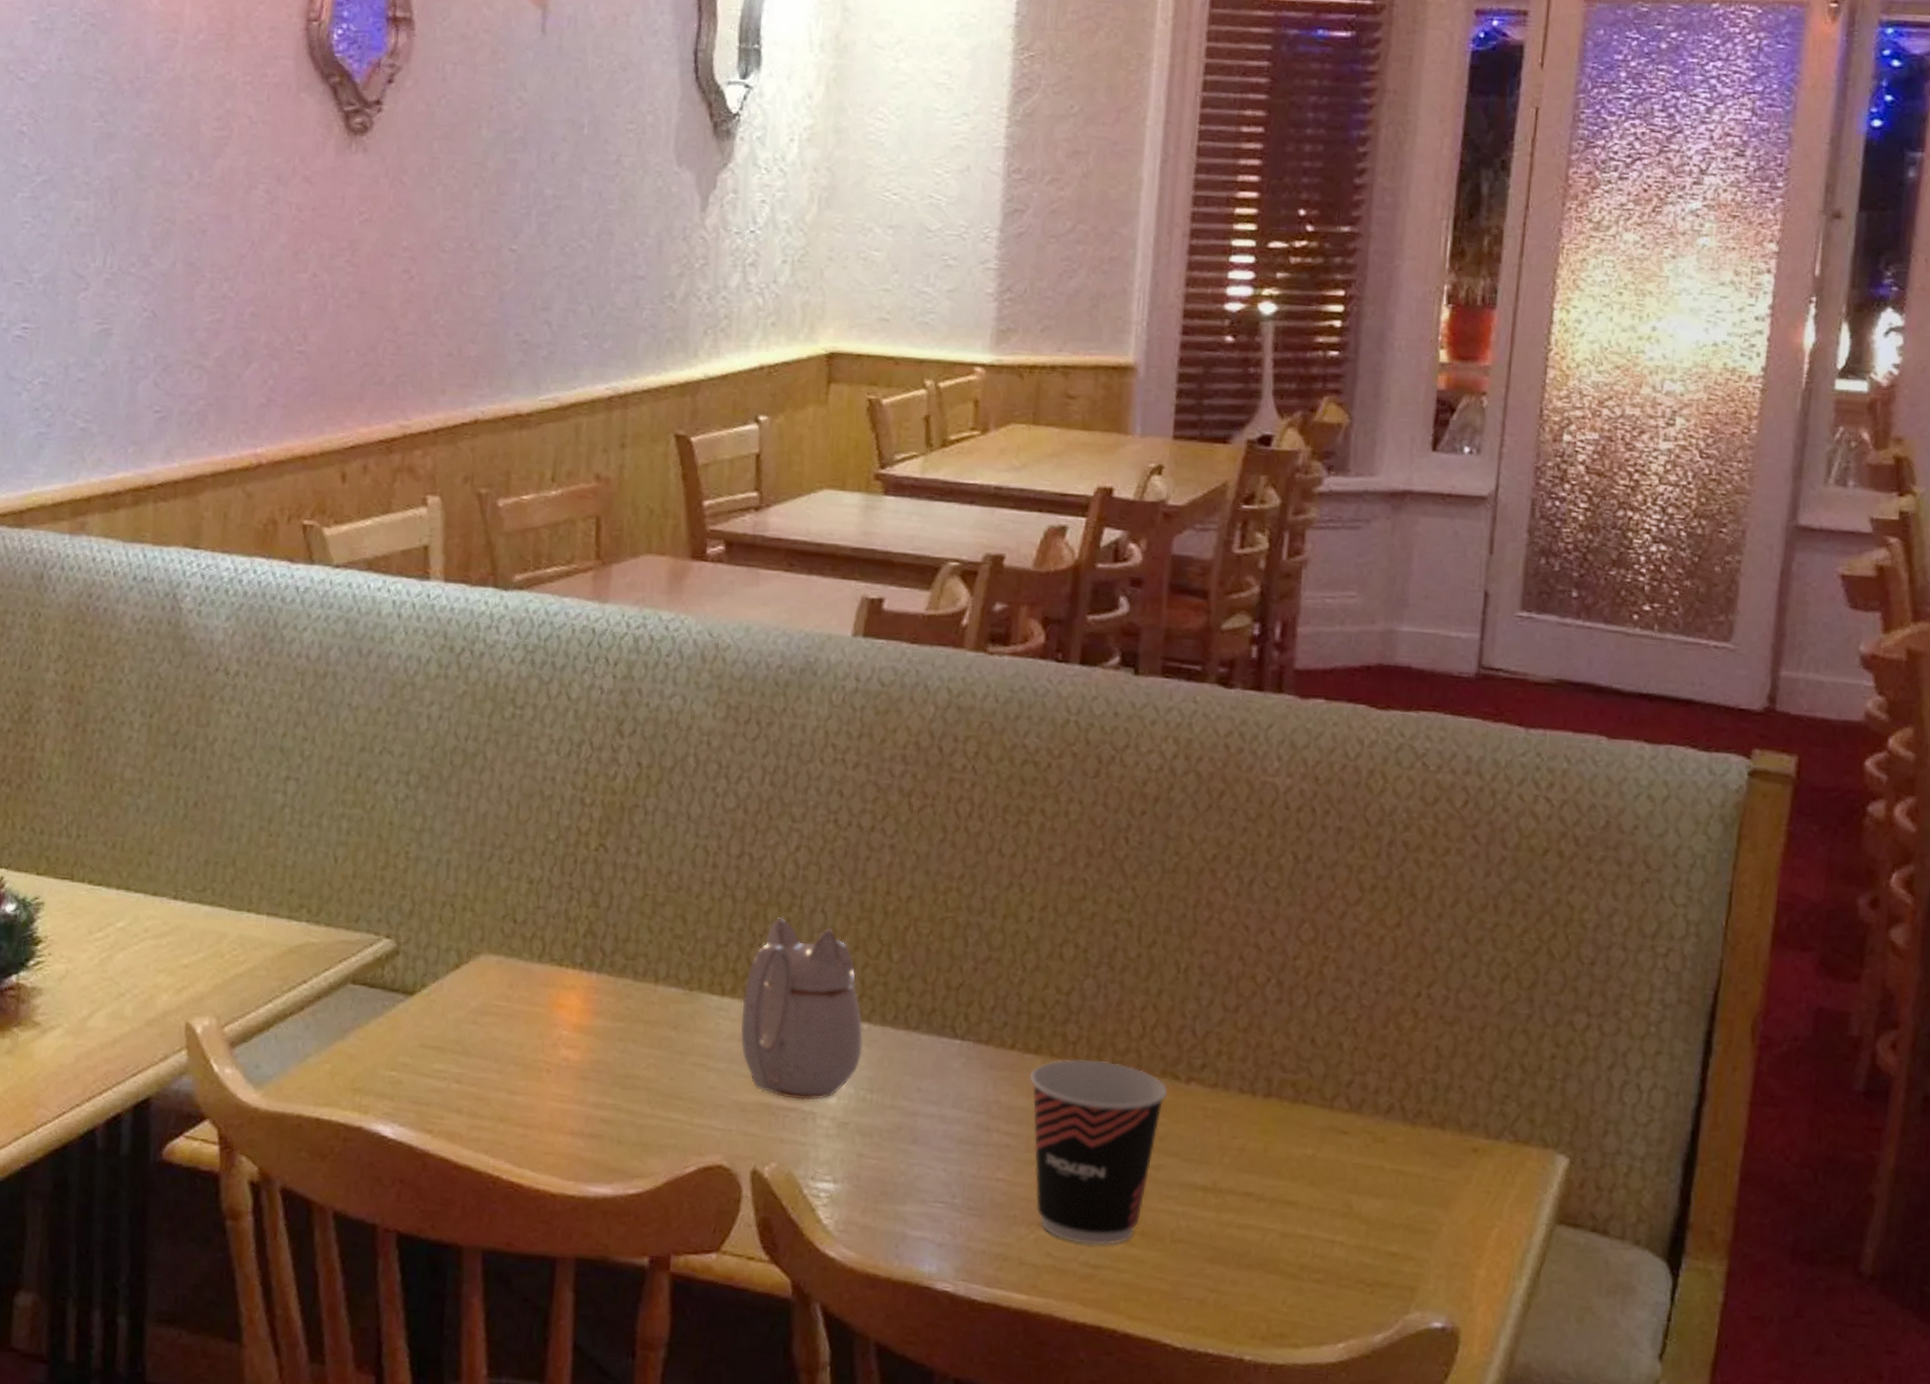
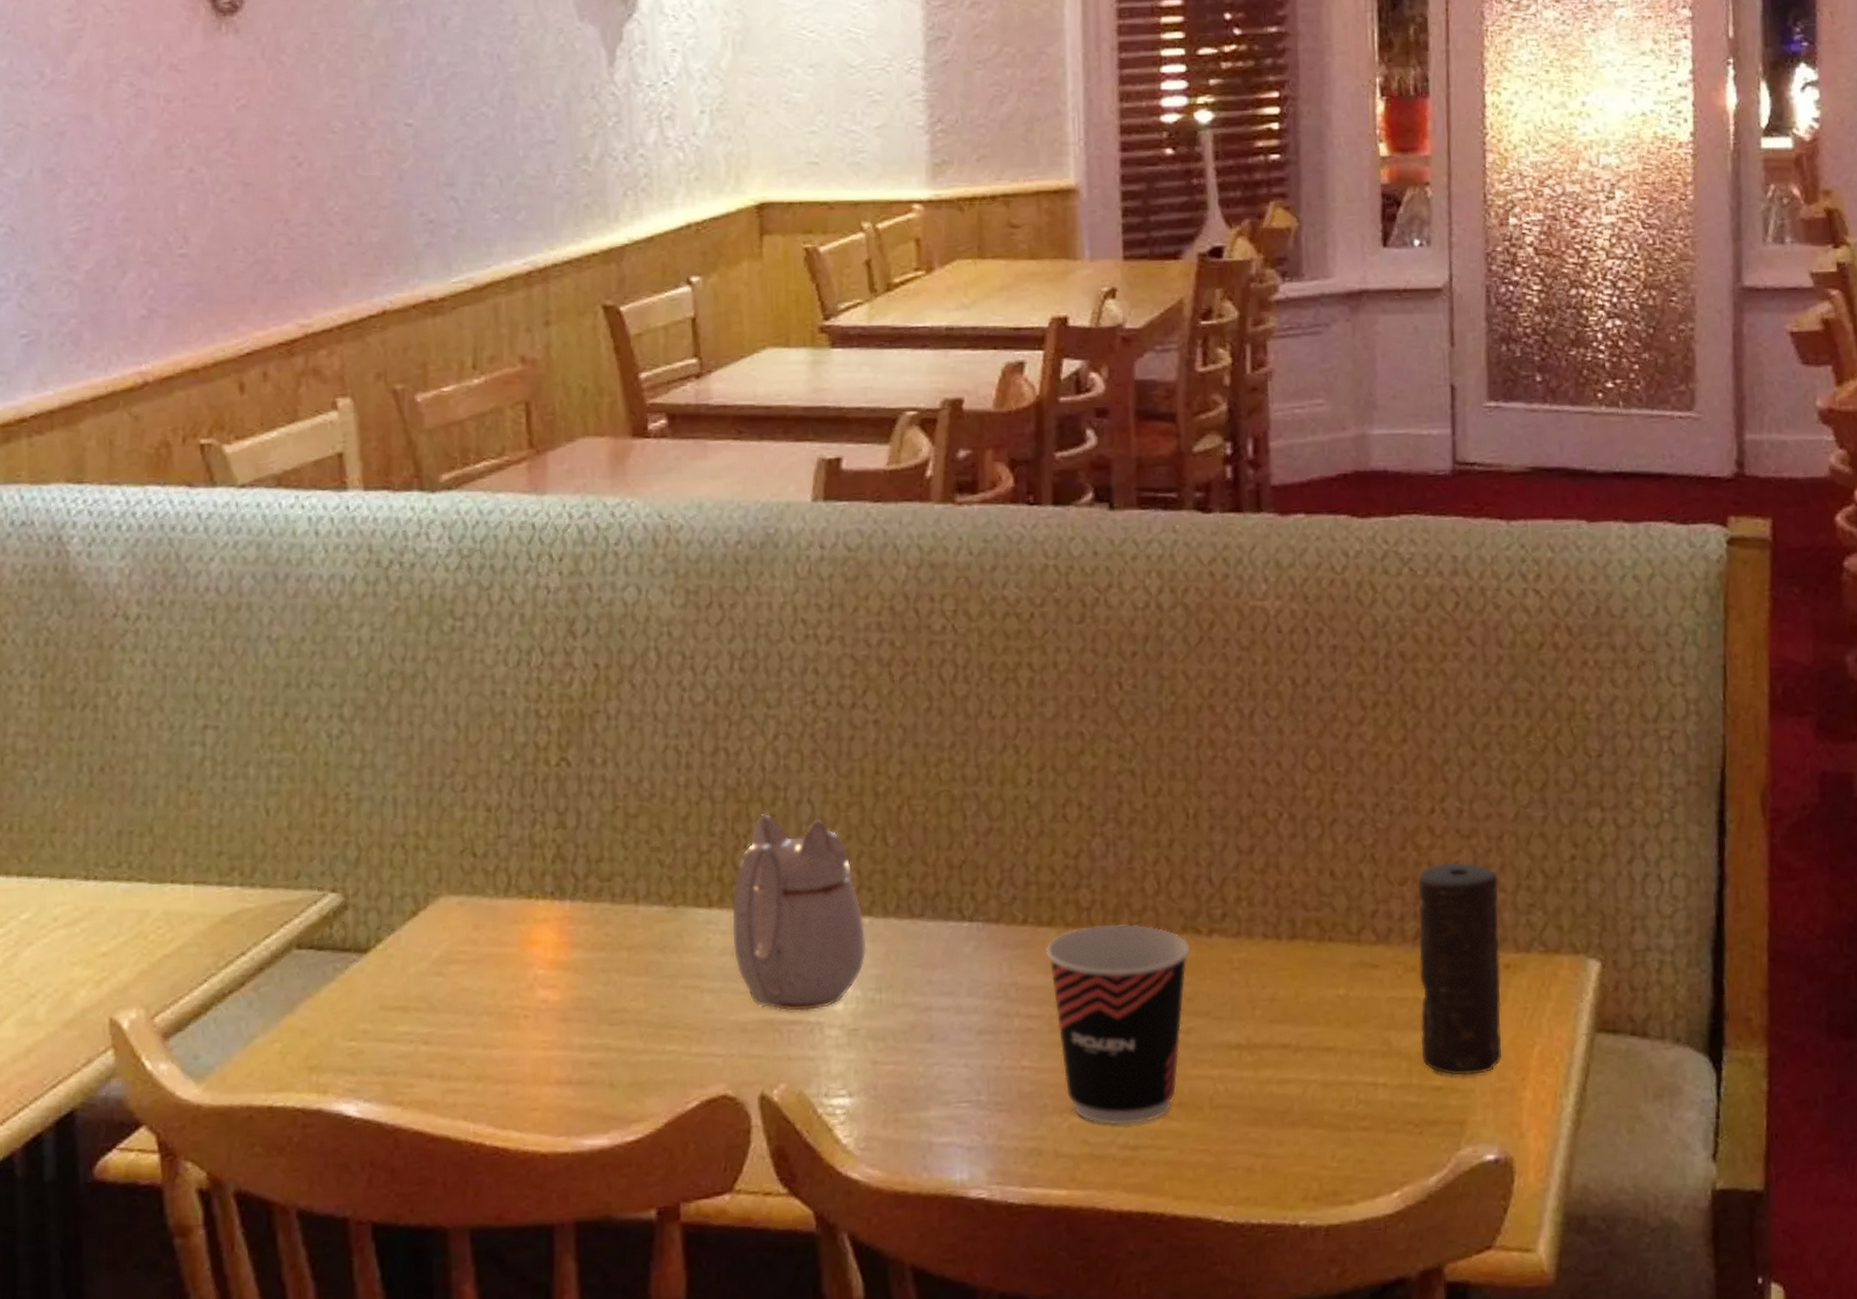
candle: none [1380,1045,1476,1247] -> present [1417,862,1501,1076]

